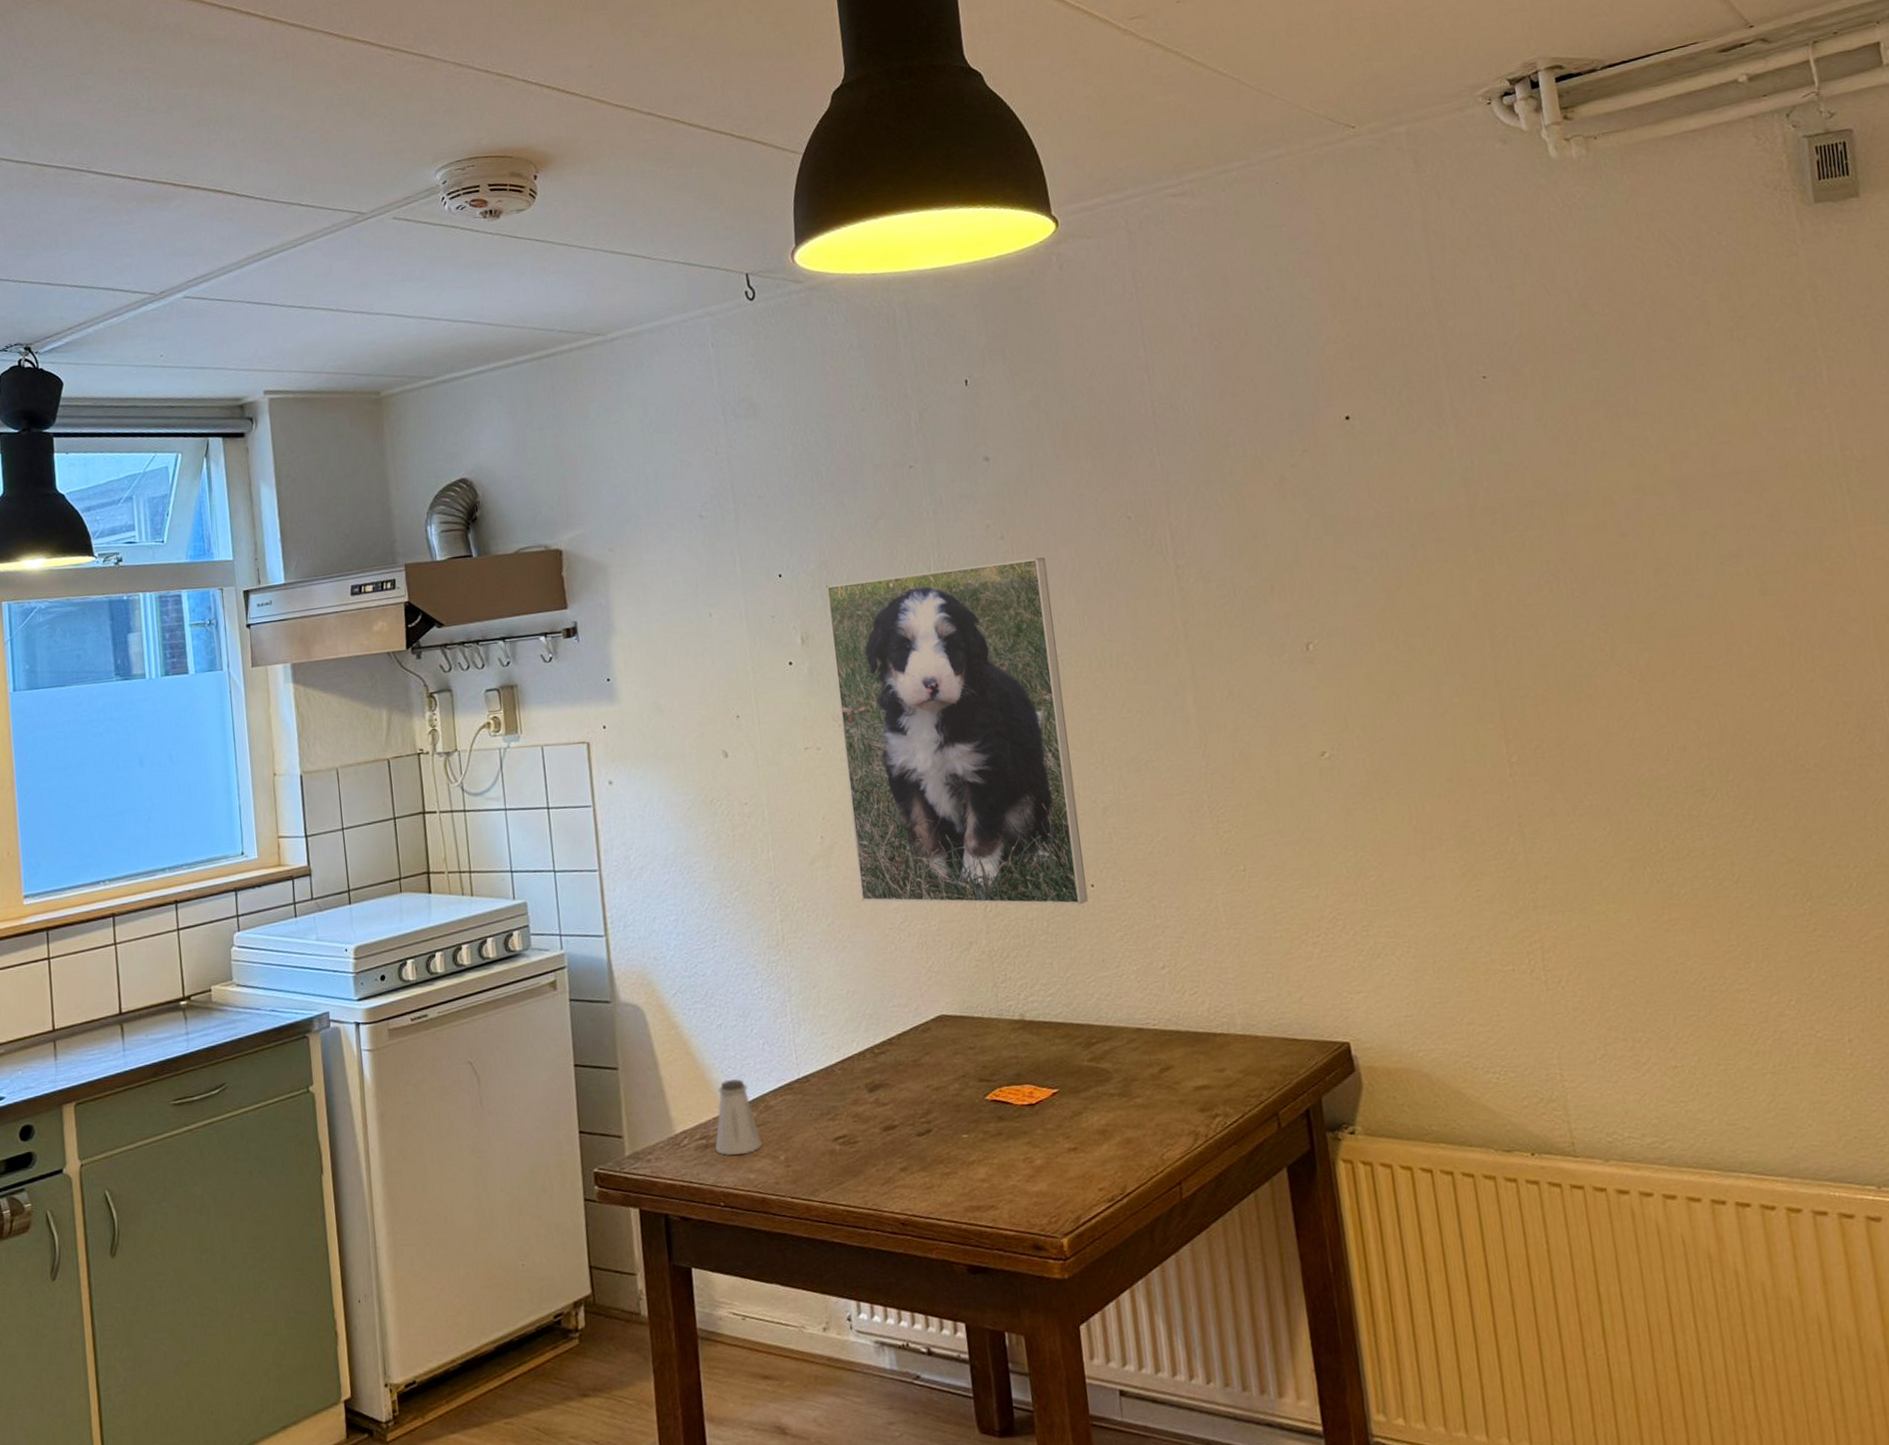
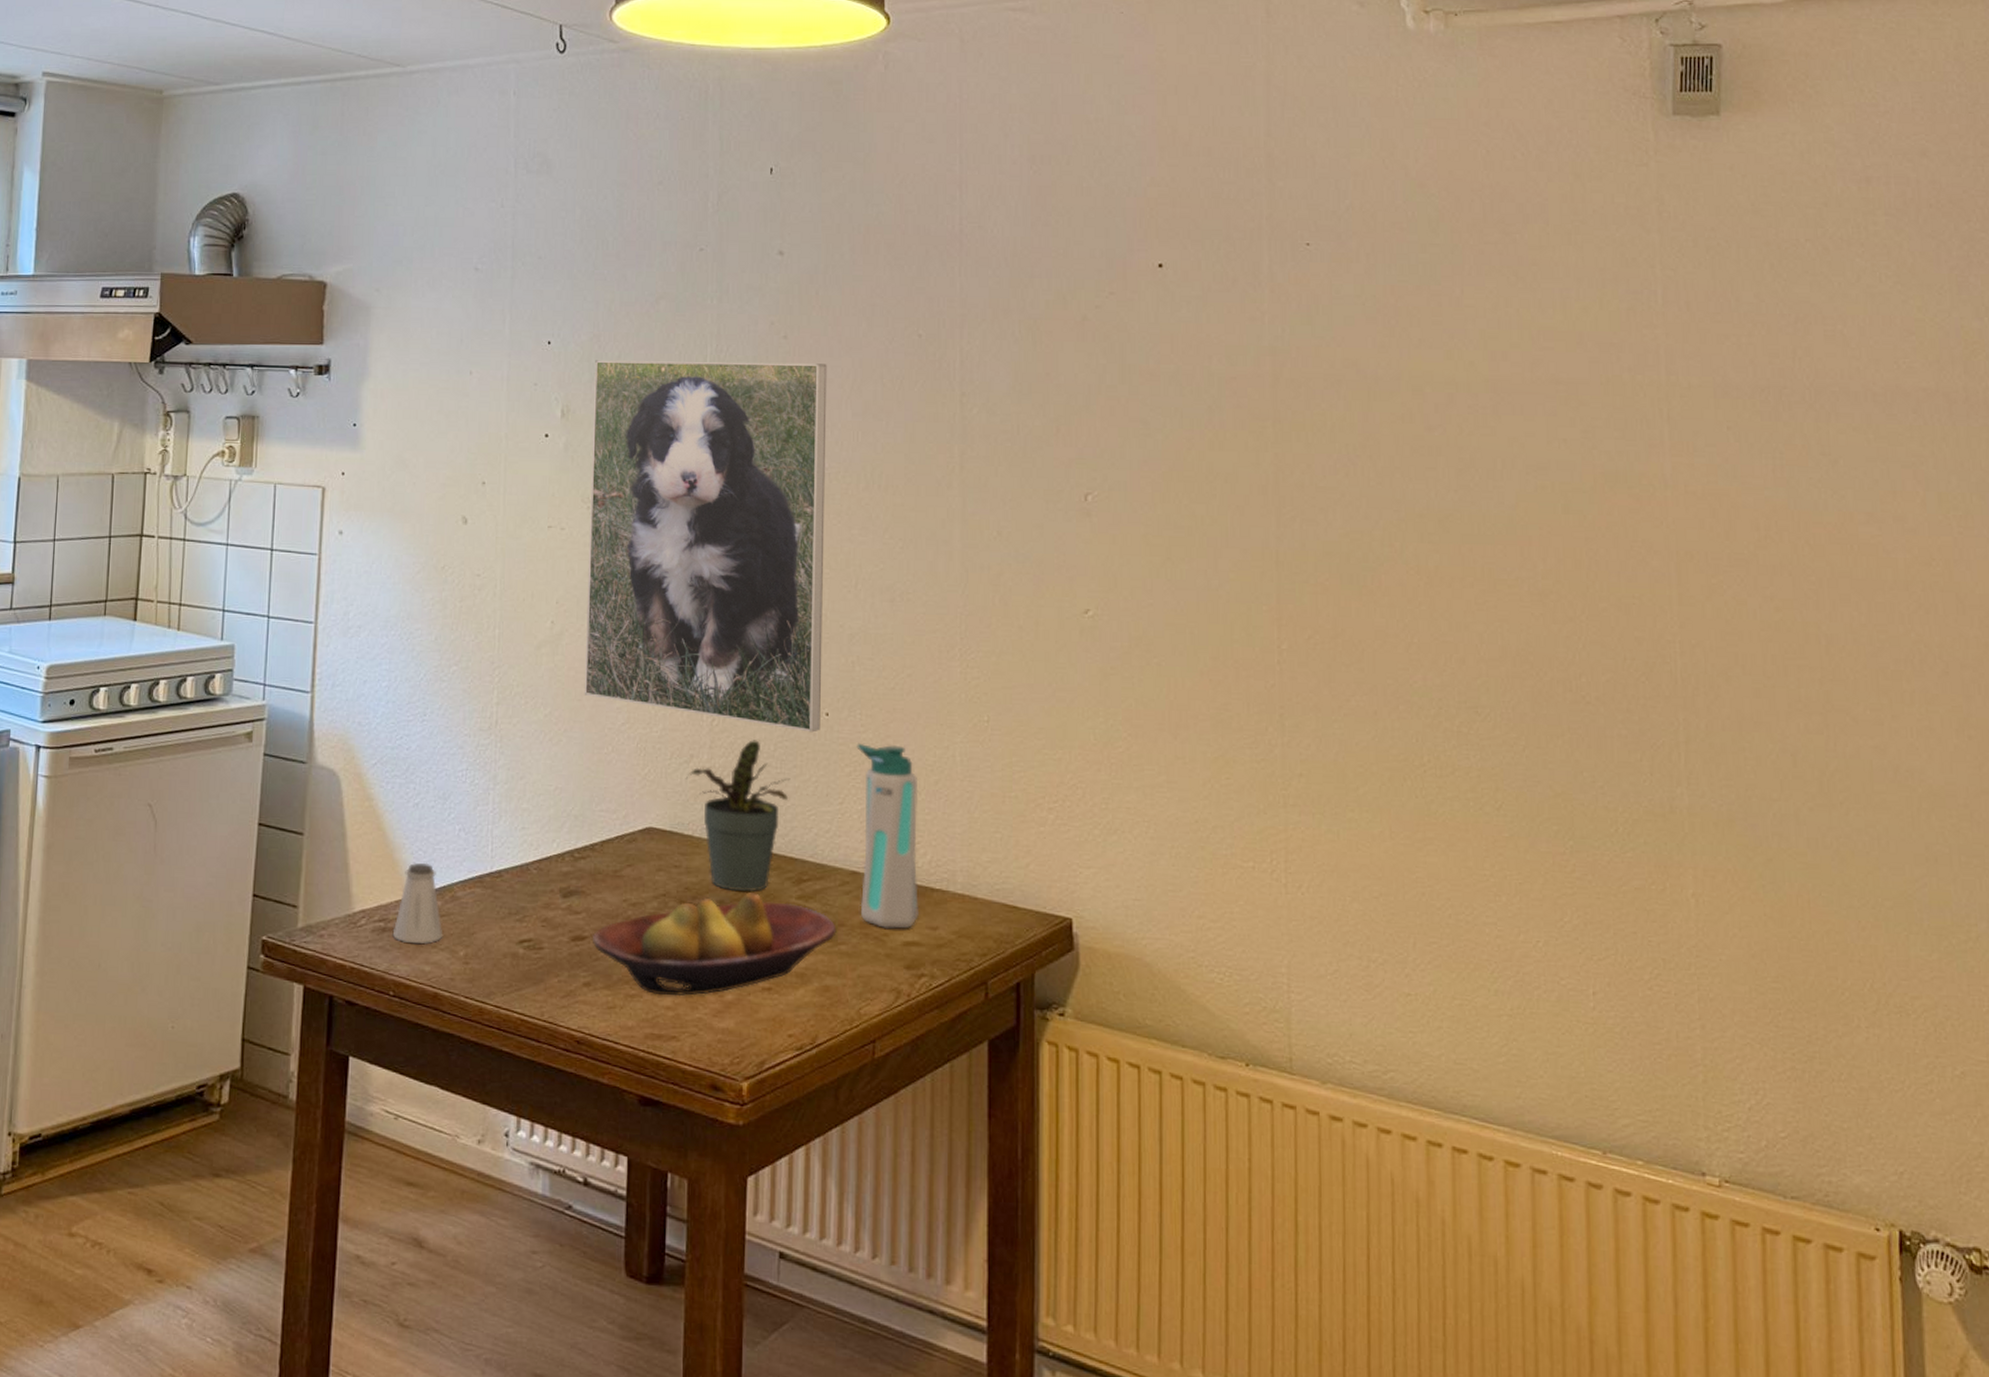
fruit bowl: none [901,1060,1130,1170] -> present [592,891,837,996]
potted plant: none [968,919,1067,1064] -> present [685,740,791,892]
water bottle: none [1124,905,1205,1078] -> present [857,743,919,930]

